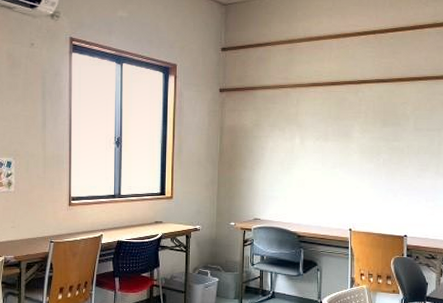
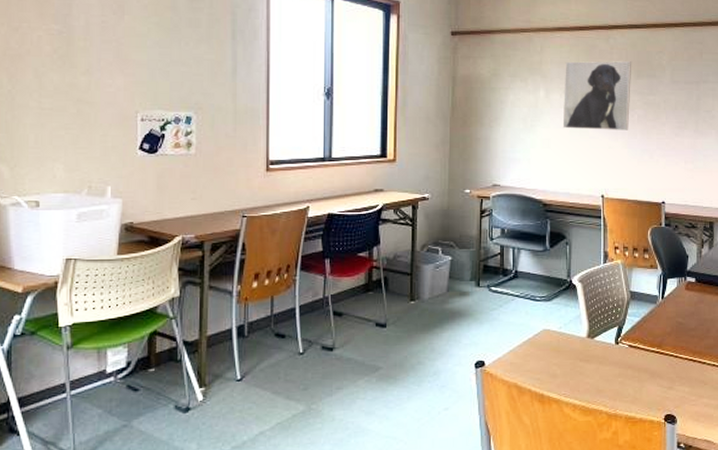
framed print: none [315,111,378,172] -> present [562,61,631,130]

